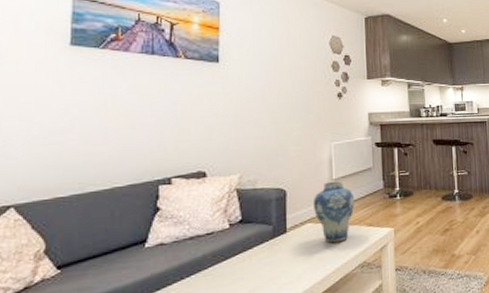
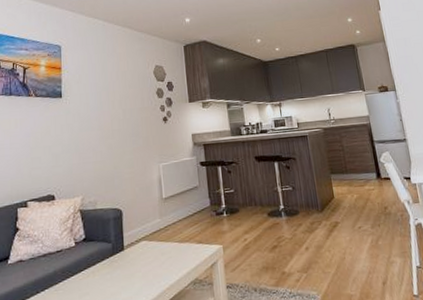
vase: present [312,181,355,243] -> none [146,200,184,260]

